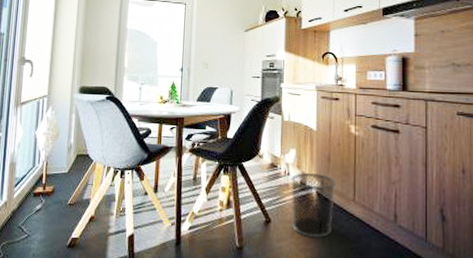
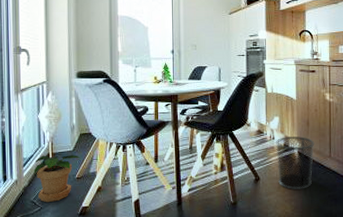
potted plant: none [24,176,75,230] -> present [33,155,80,203]

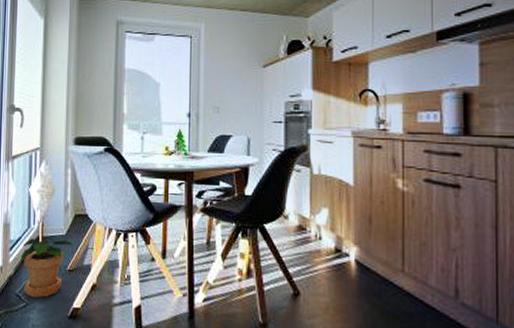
waste bin: present [276,137,315,189] -> none [323,237,380,315]

